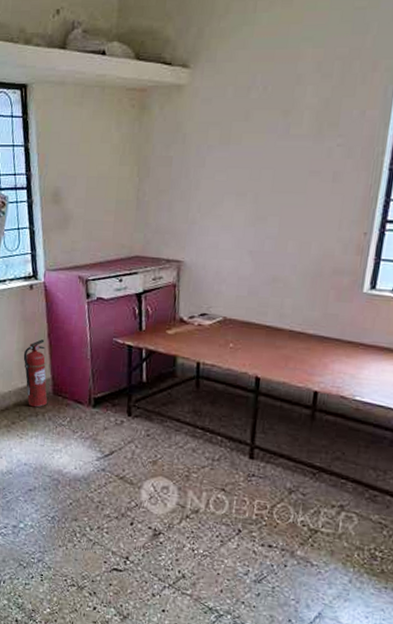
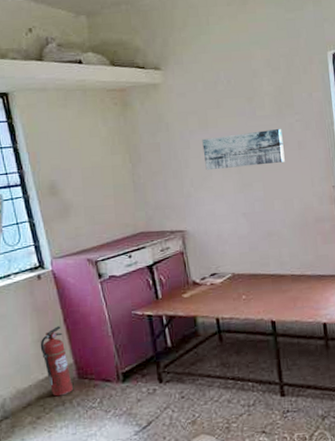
wall art: none [217,152,317,196] -> present [202,128,285,171]

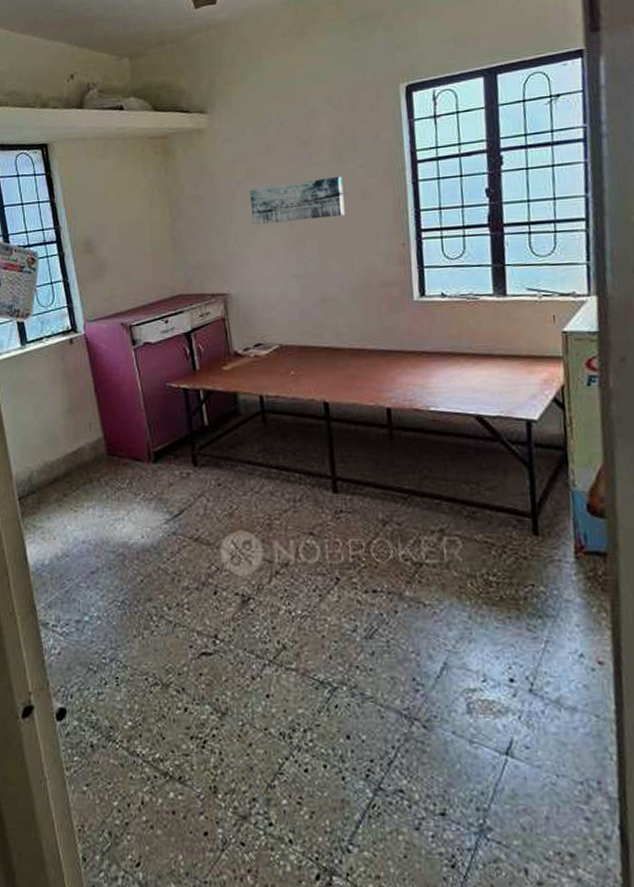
fire extinguisher: present [40,326,73,397] -> none [69,396,101,473]

